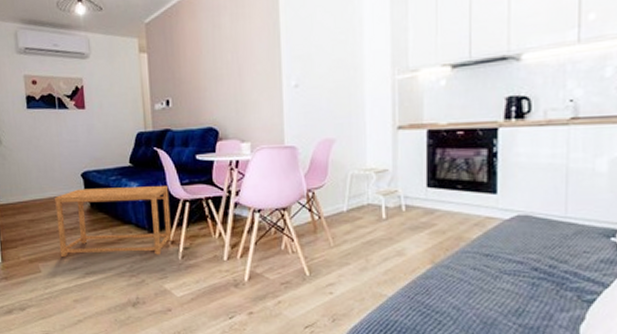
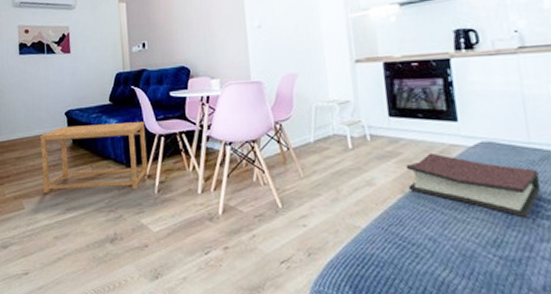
hardback book: none [438,224,570,290] -> present [405,152,541,218]

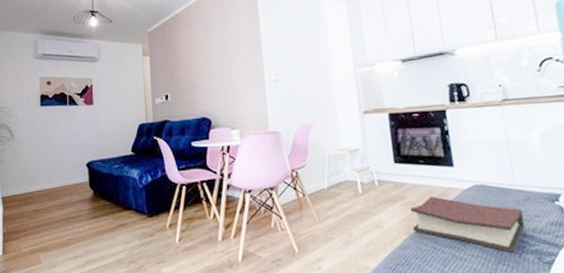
side table: present [40,122,149,194] -> none [60,172,170,247]

